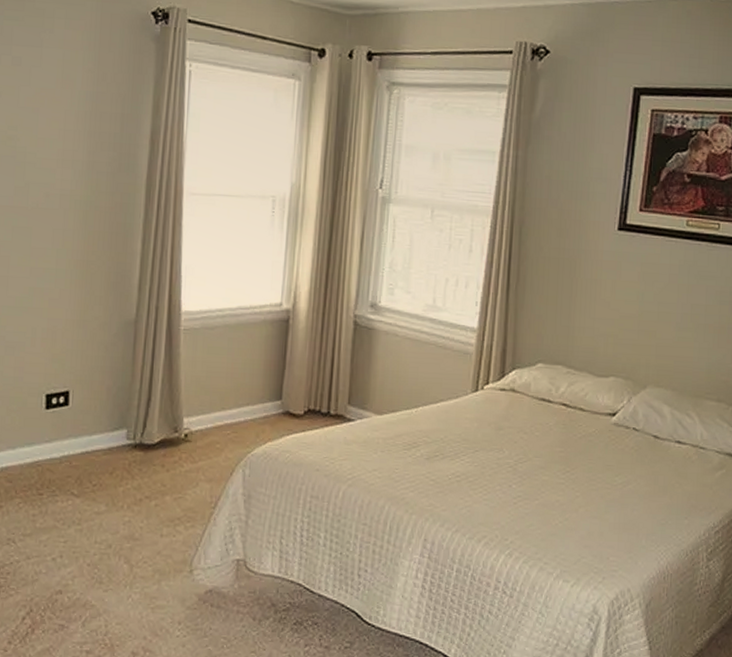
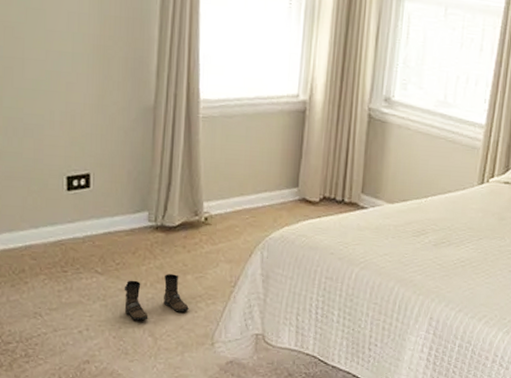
boots: none [100,495,167,546] -> present [124,274,189,321]

